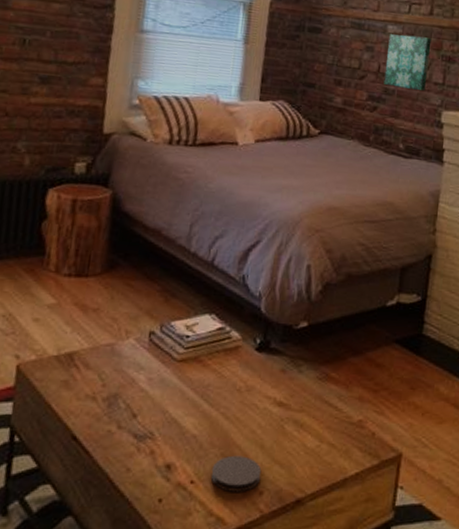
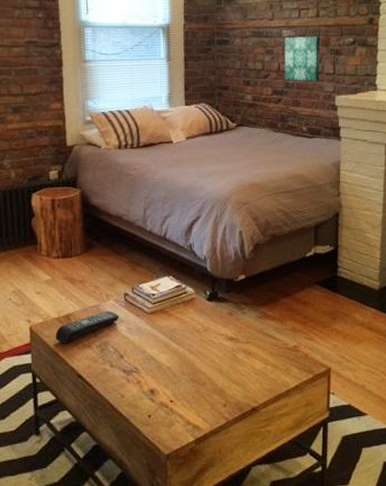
remote control: none [49,352,140,393] -> present [55,311,120,344]
coaster: present [210,455,262,492] -> none [185,379,223,406]

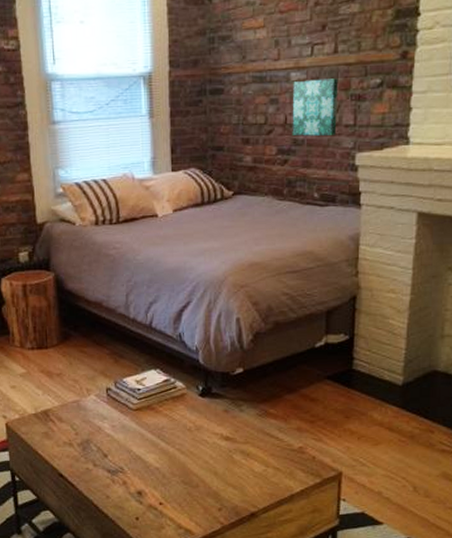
remote control: present [55,311,120,344] -> none [33,407,102,442]

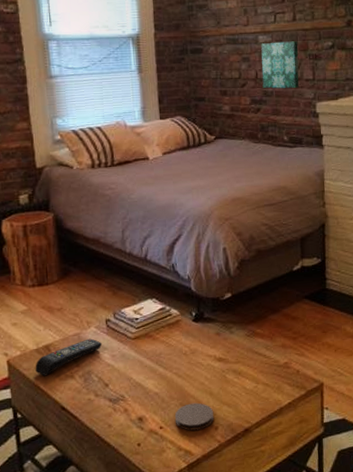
remote control: none [33,407,102,442] -> present [35,338,103,376]
coaster: none [175,481,218,510] -> present [174,402,214,431]

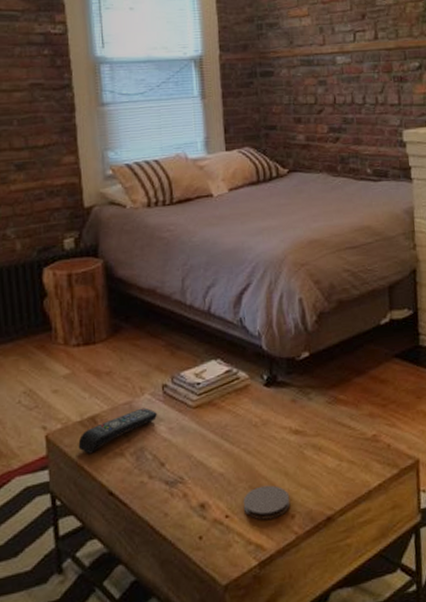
wall art: present [261,41,299,89] -> none [339,62,383,115]

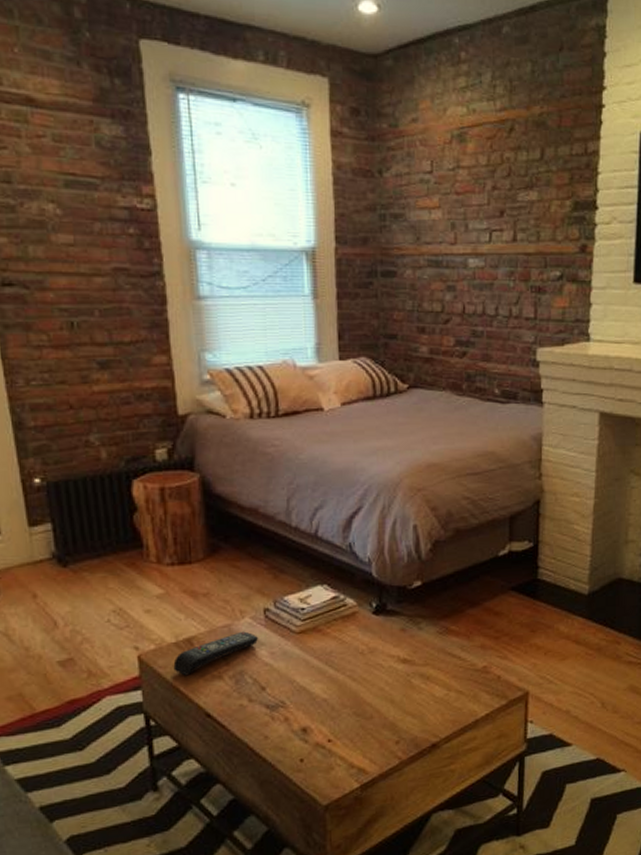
coaster: present [243,485,291,520] -> none [346,712,395,745]

